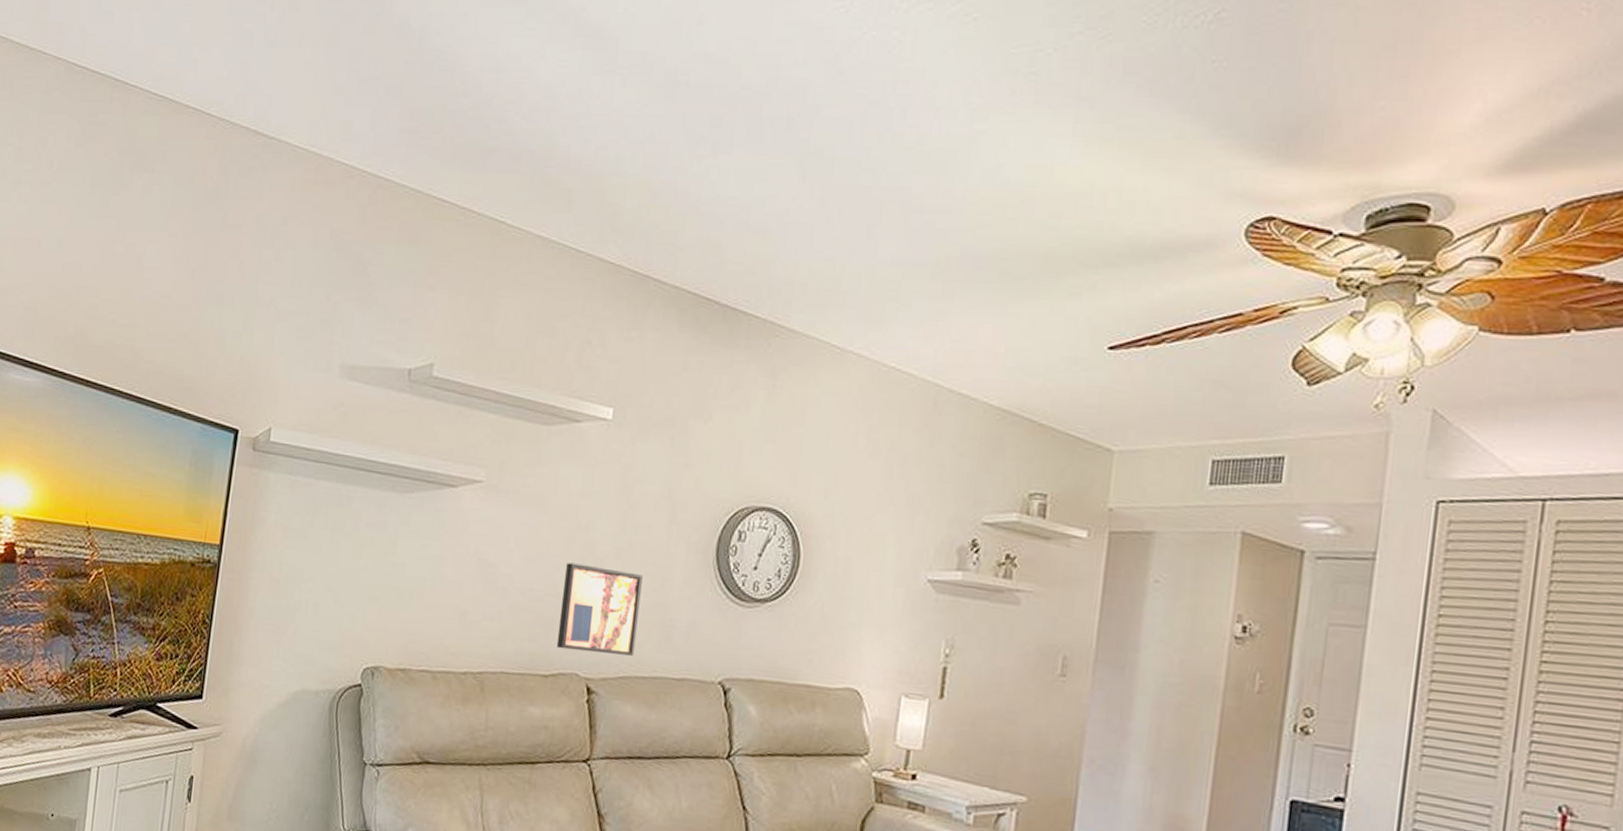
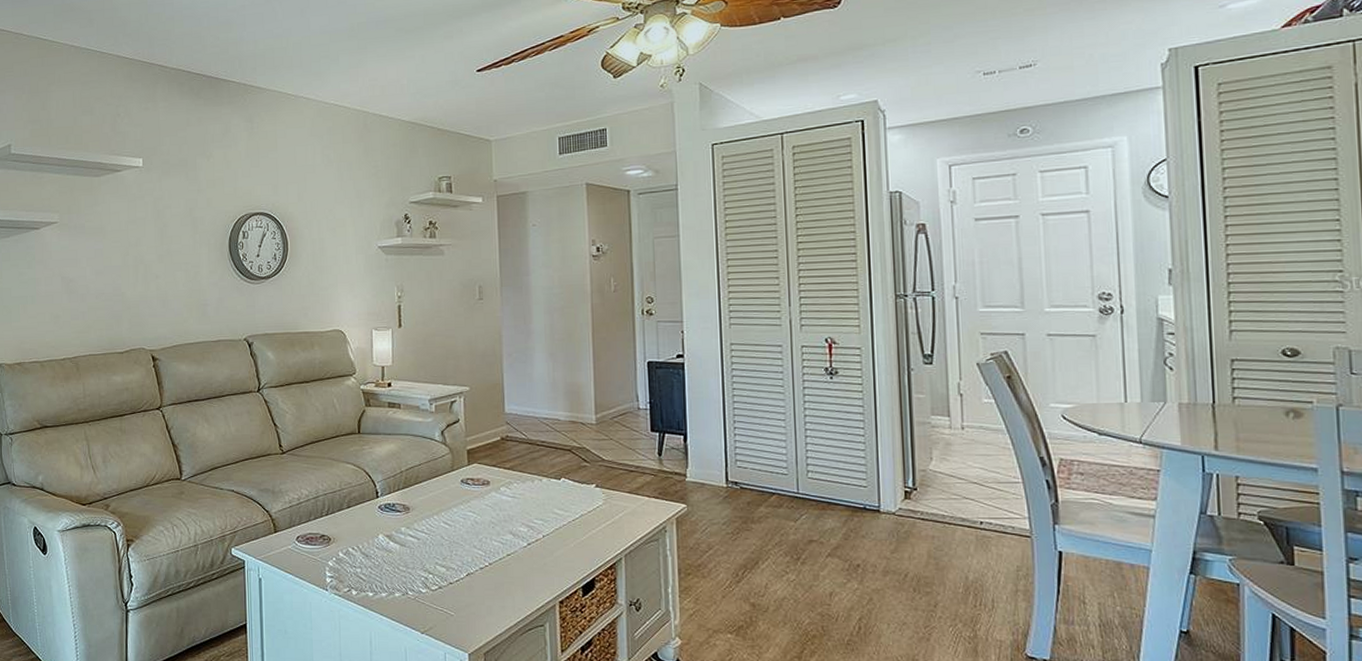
wall art: present [556,562,643,656] -> none [125,270,182,332]

